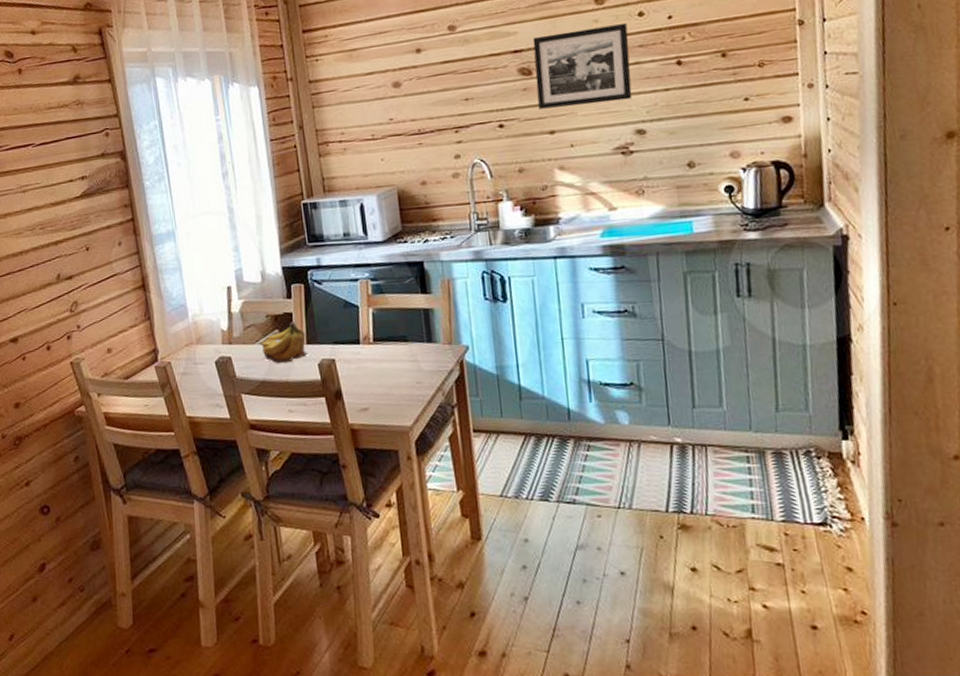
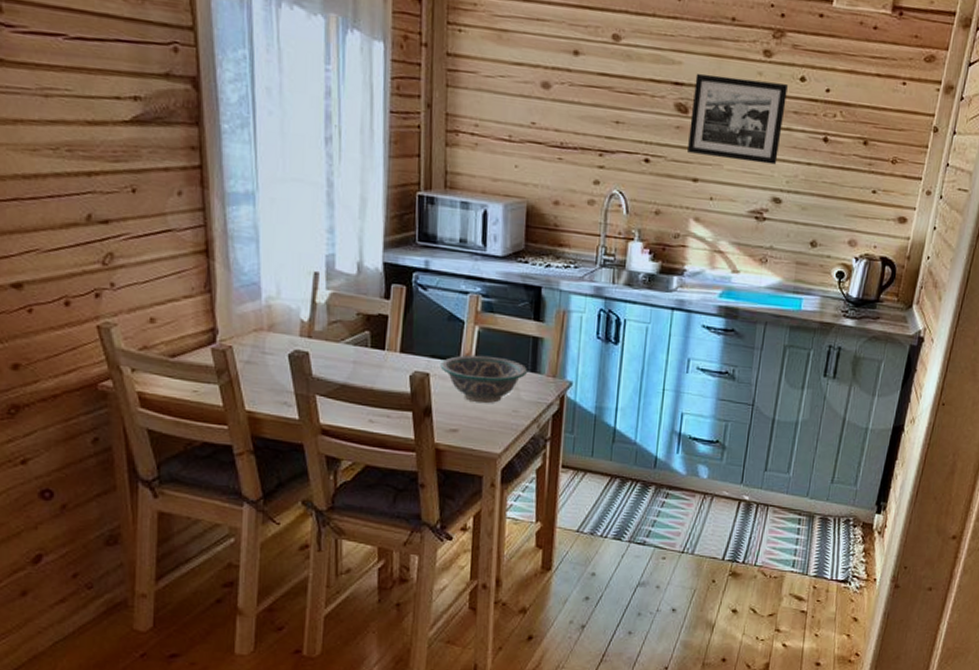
fruit: present [261,322,307,364] -> none [346,325,400,370]
bowl: none [343,333,425,380] -> present [440,355,528,404]

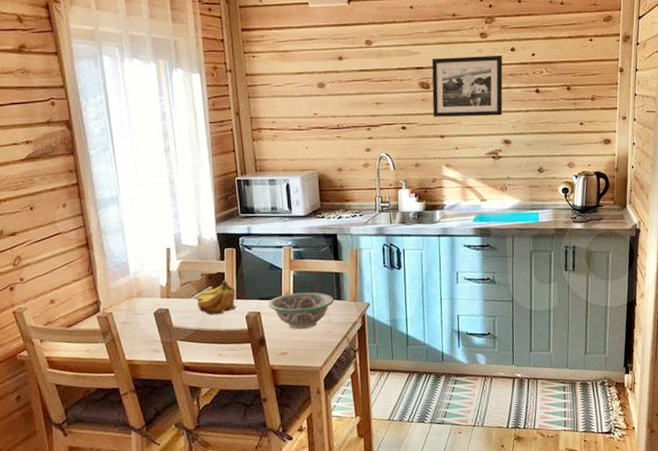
fruit: none [346,325,400,370] -> present [196,280,237,315]

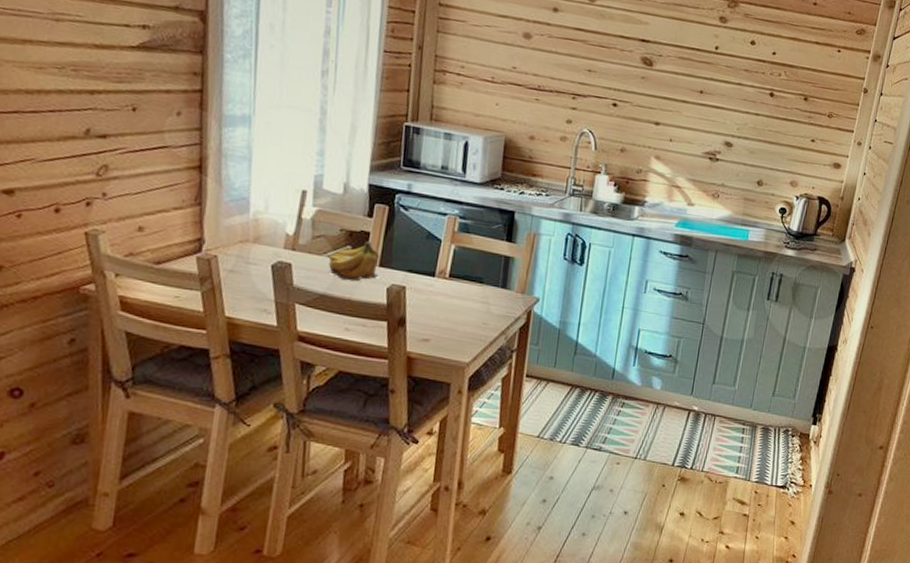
bowl: present [267,292,335,330] -> none [416,271,499,316]
picture frame: present [431,56,503,117] -> none [651,33,740,114]

